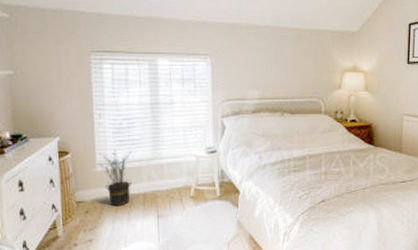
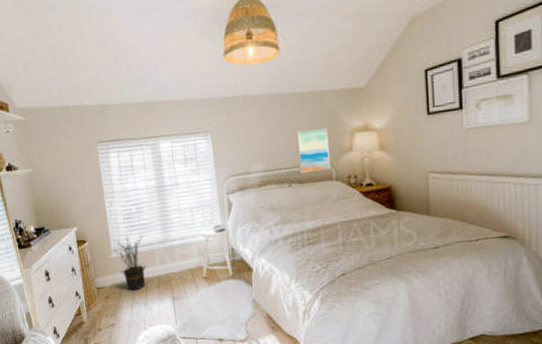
wall art: none [292,64,321,105] -> present [296,128,330,174]

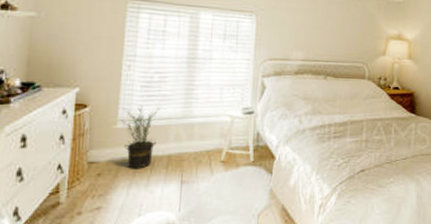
wall art: present [296,128,330,174] -> none [336,28,367,69]

